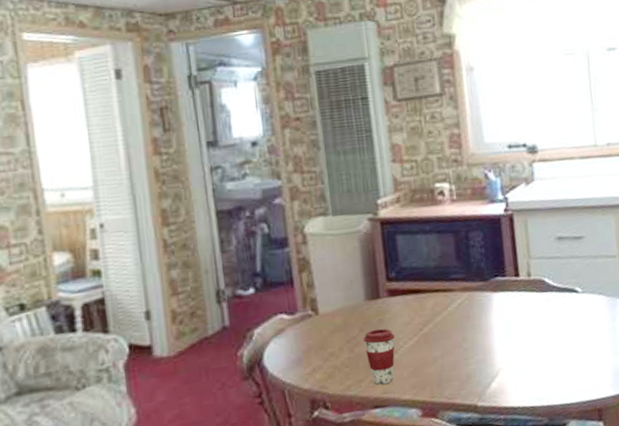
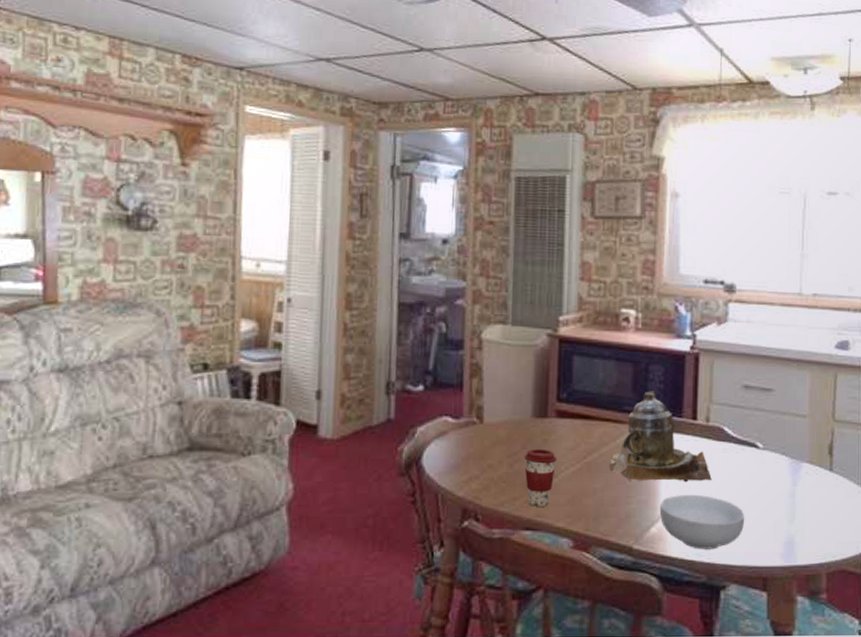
teapot: none [445,256,540,344] -> present [609,391,712,483]
cereal bowl: none [496,344,575,395] -> present [659,495,745,550]

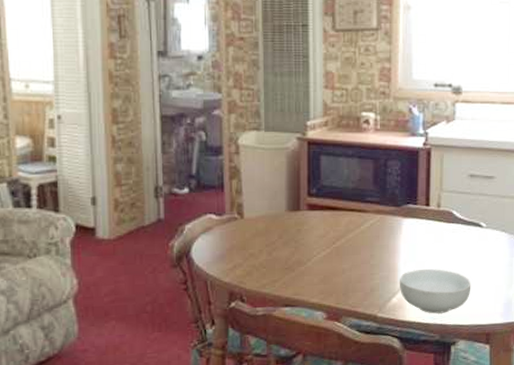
coffee cup: present [524,448,558,506] -> none [281,237,310,287]
teapot: present [609,391,712,483] -> none [355,183,443,260]

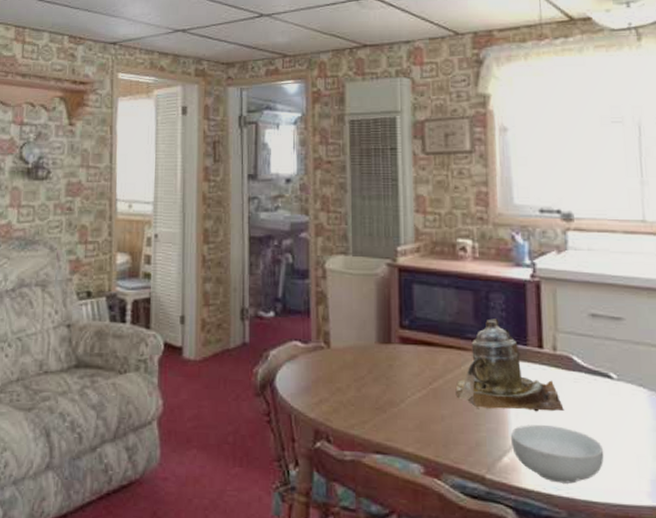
teapot: none [355,183,443,260] -> present [455,318,564,412]

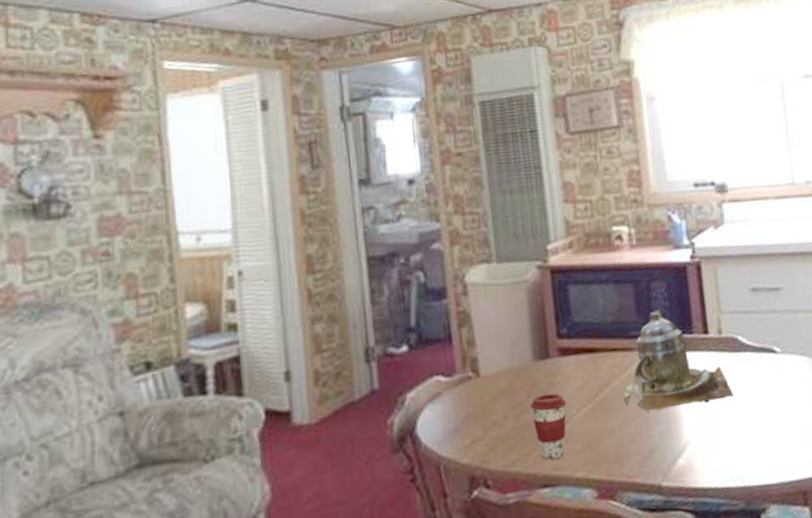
coffee cup: none [371,373,403,431] -> present [530,393,567,460]
cereal bowl: present [510,425,604,484] -> none [683,413,775,474]

